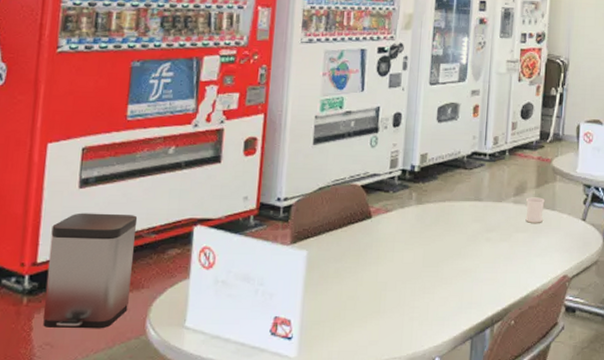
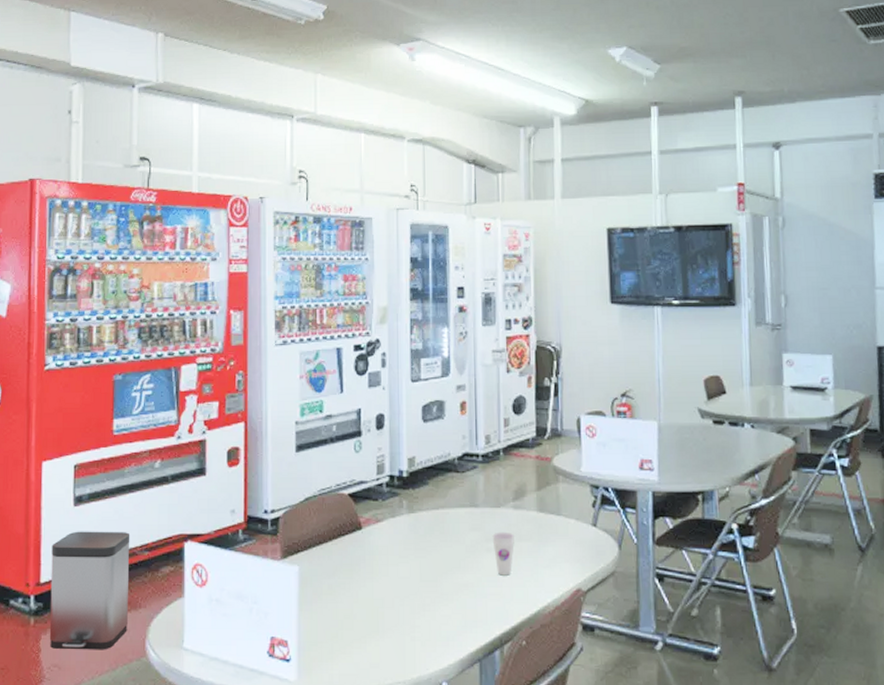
cup: none [492,223,512,263] -> present [492,532,514,576]
mug: present [525,197,545,223] -> none [527,501,548,530]

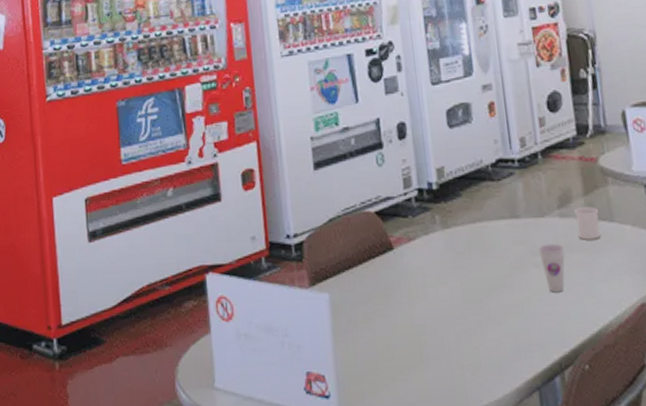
pedal bin: present [49,531,130,650] -> none [70,266,155,394]
mug: none [527,501,548,530] -> present [575,207,601,240]

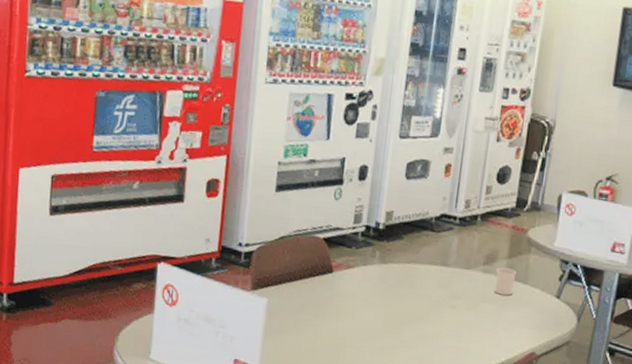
cup: present [538,243,565,293] -> none [457,291,479,332]

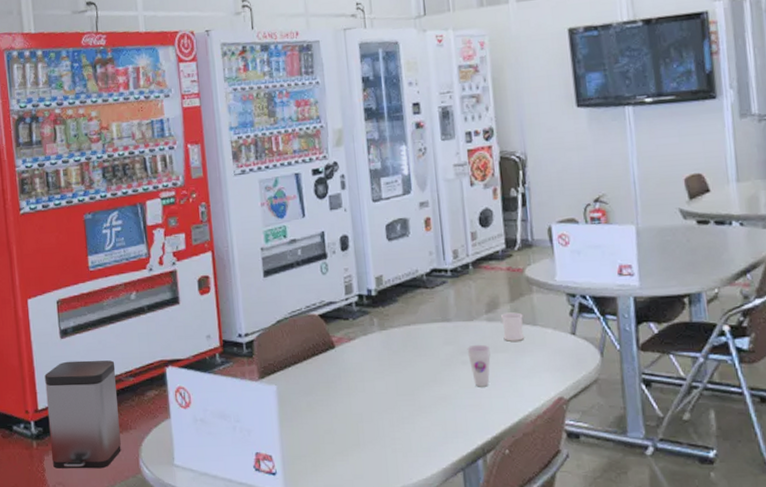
pedal bin: none [20,239,105,351] -> present [44,360,121,469]
cup: none [457,291,479,332] -> present [467,344,491,387]

